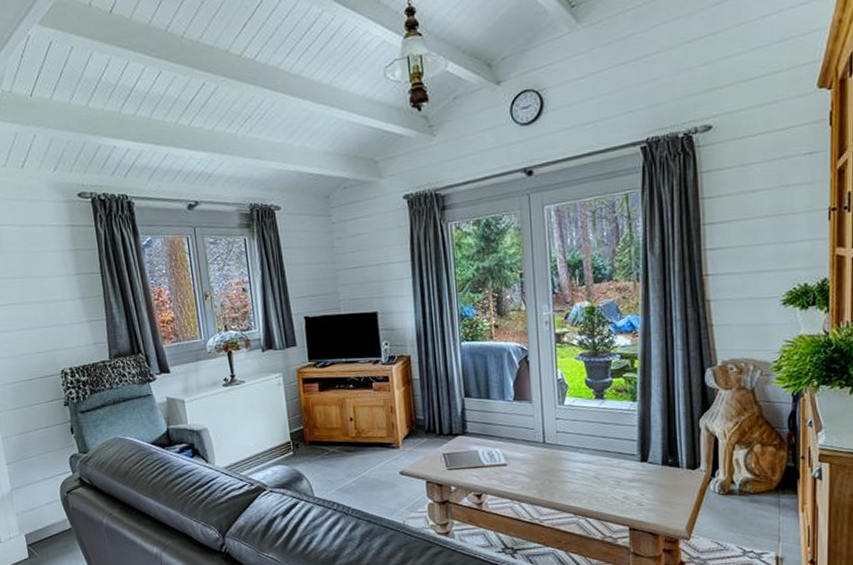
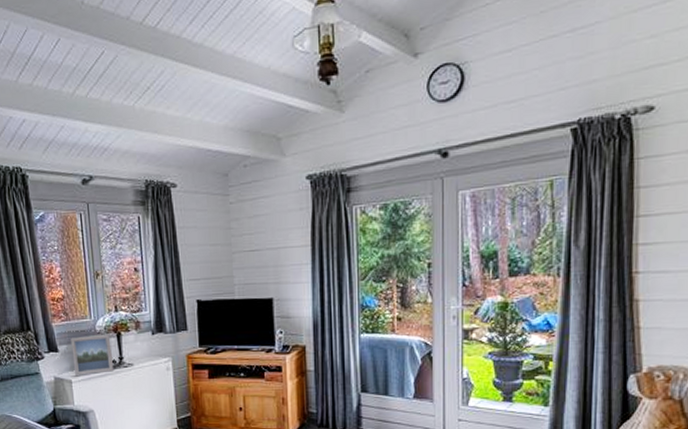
picture frame: none [182,353,227,395] -> present [71,333,115,376]

